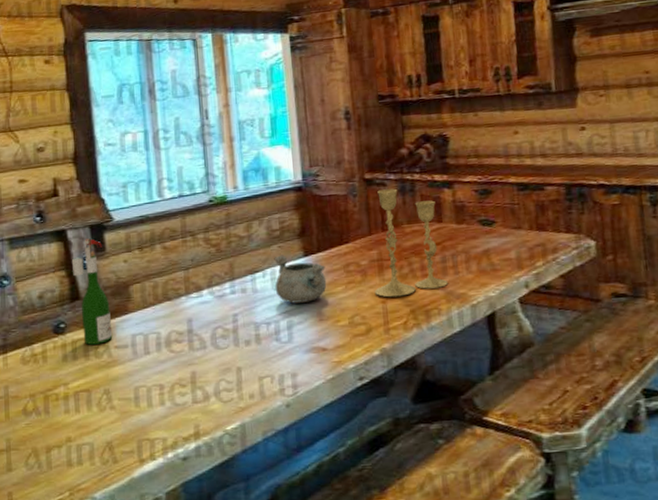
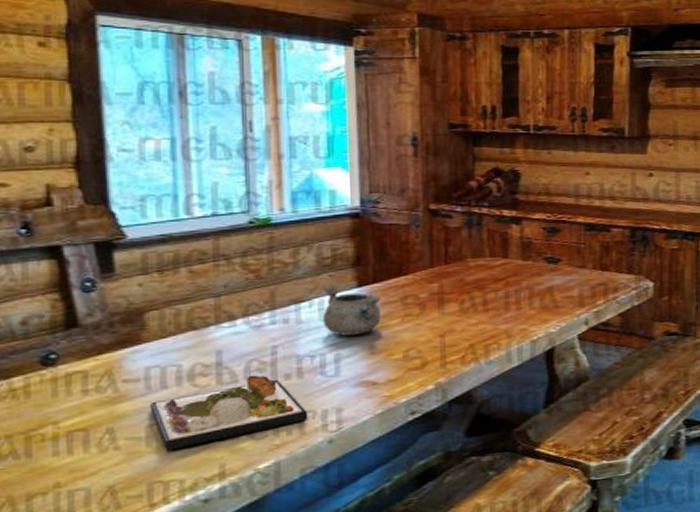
wine bottle: present [71,238,113,345] -> none [68,257,120,379]
dinner plate: none [137,341,267,411] -> present [150,375,308,451]
candlestick: present [374,188,448,298] -> none [432,221,509,332]

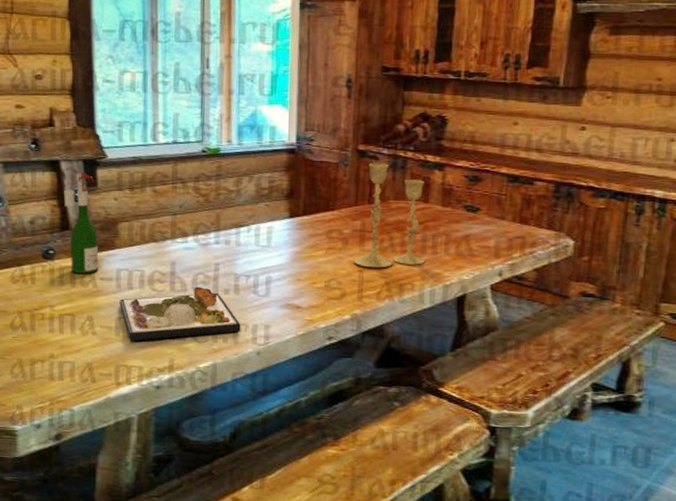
wine bottle: none [68,257,120,379] -> present [63,172,99,274]
decorative bowl: present [322,284,381,336] -> none [258,213,309,262]
candlestick: none [432,221,509,332] -> present [353,163,425,268]

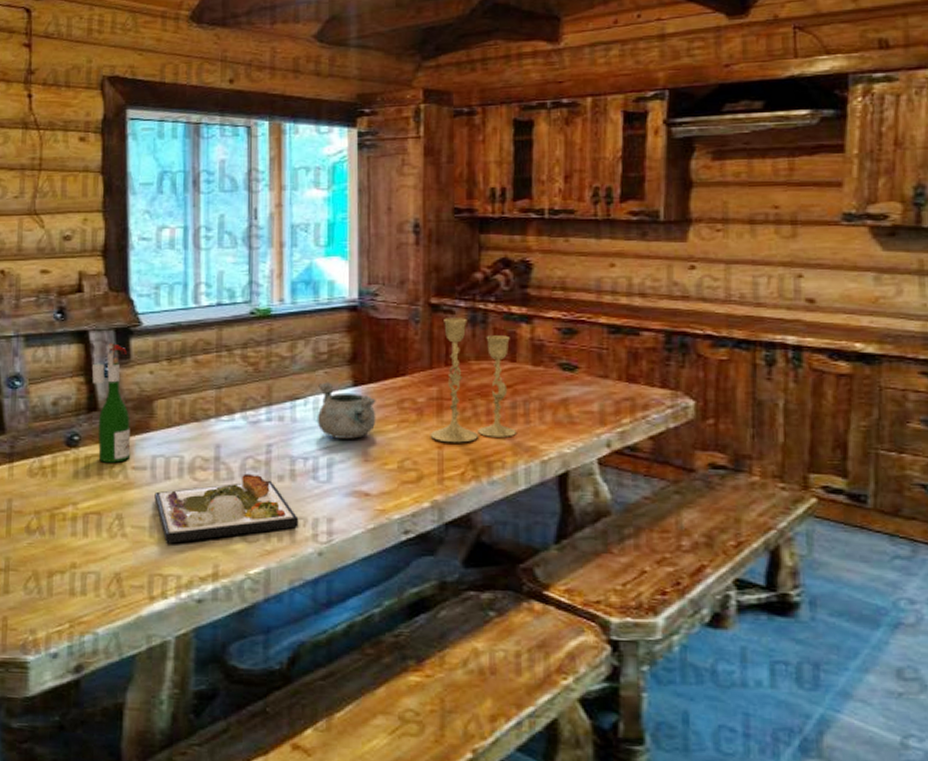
decorative bowl: none [258,213,309,262] -> present [317,382,376,439]

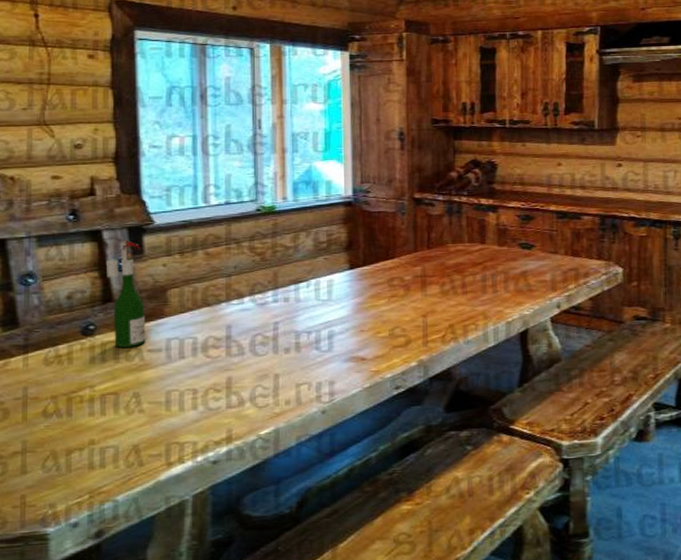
dinner plate: present [154,473,299,544] -> none [170,348,304,415]
decorative bowl: present [317,382,376,439] -> none [318,267,370,314]
candlestick: present [430,318,516,443] -> none [416,209,486,312]

